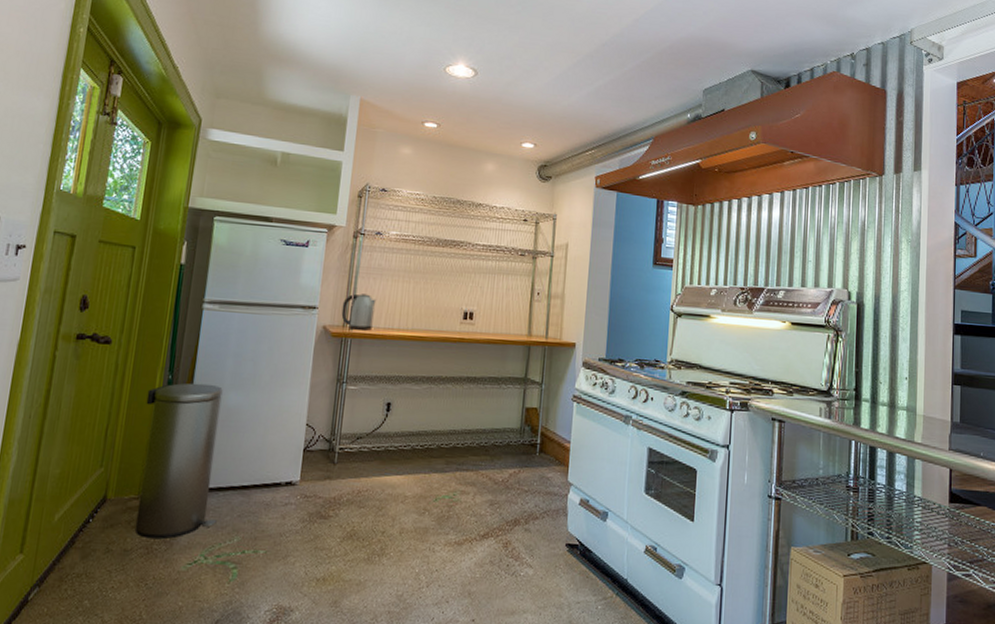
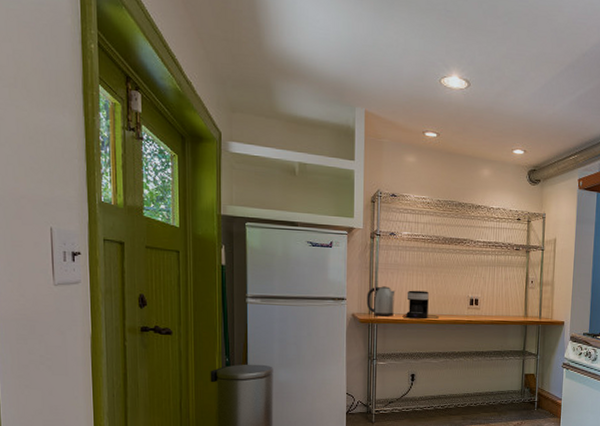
coffee maker: none [382,299,426,336] -> present [402,290,439,320]

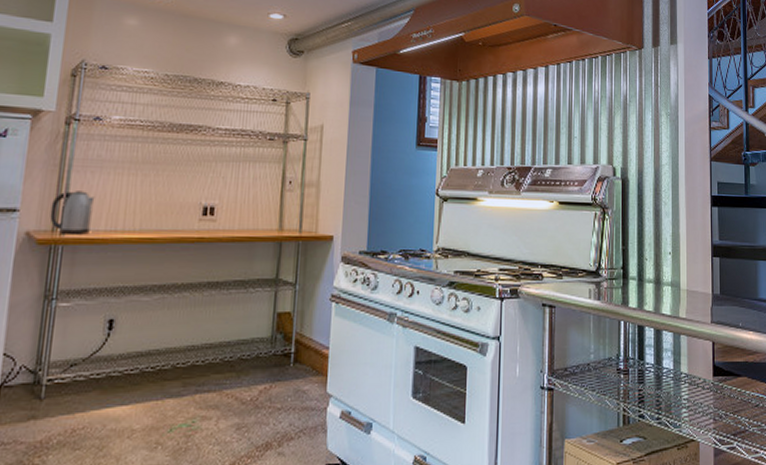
coffee maker: present [402,290,439,320] -> none [102,196,157,238]

